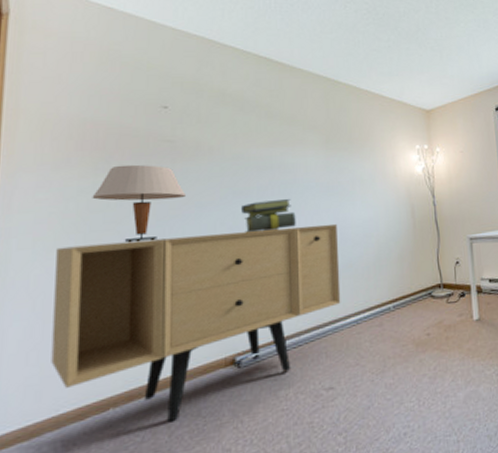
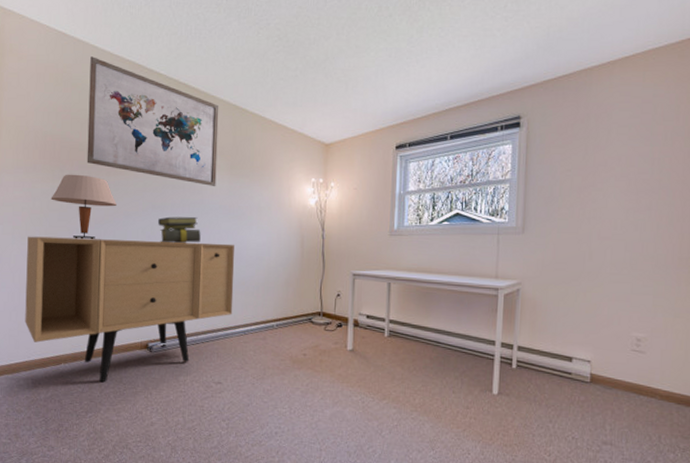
wall art: none [143,32,310,164] -> present [86,56,219,187]

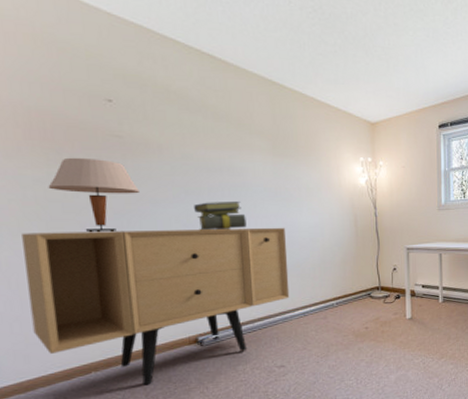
wall art: present [86,56,219,187] -> none [80,15,258,169]

